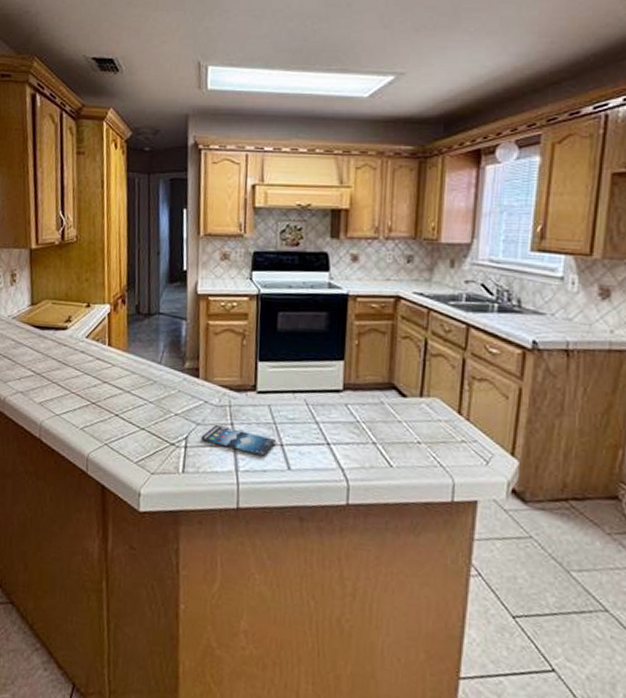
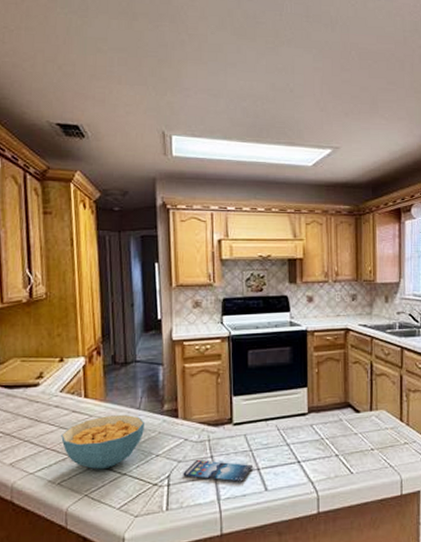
cereal bowl: none [85,367,166,422] -> present [61,415,145,470]

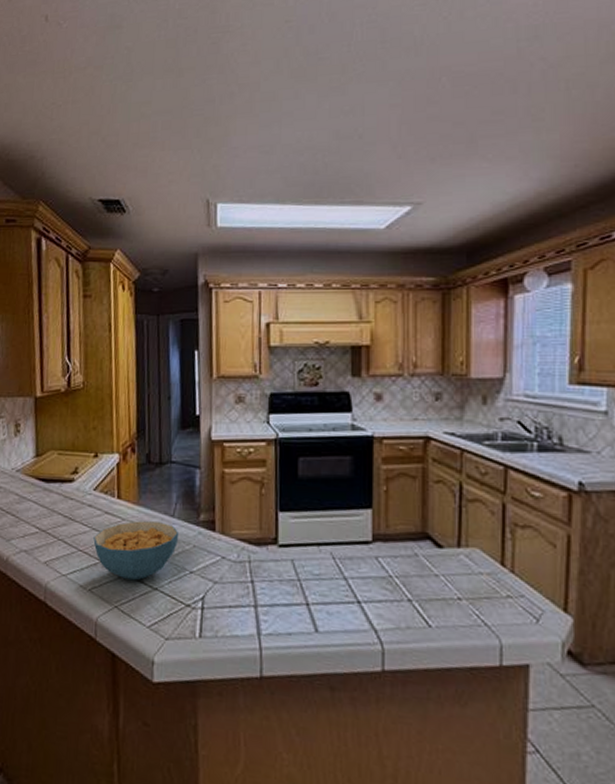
smartphone: present [183,459,253,482] -> none [219,582,301,617]

